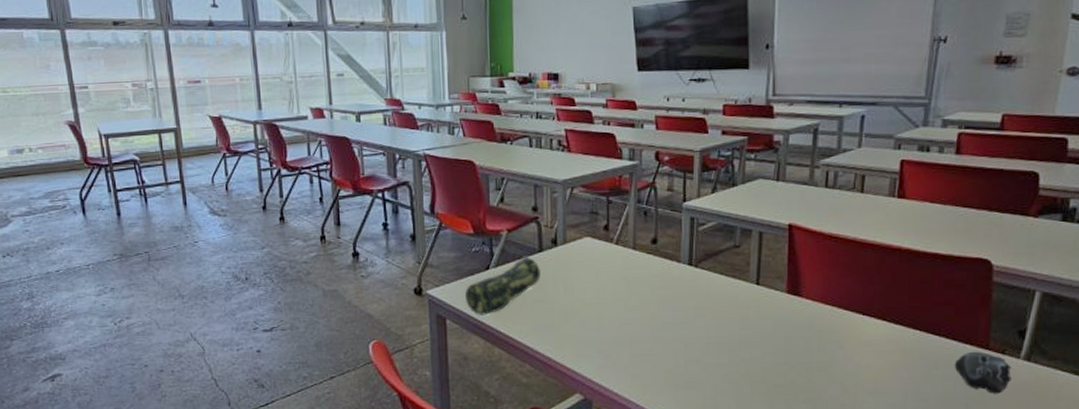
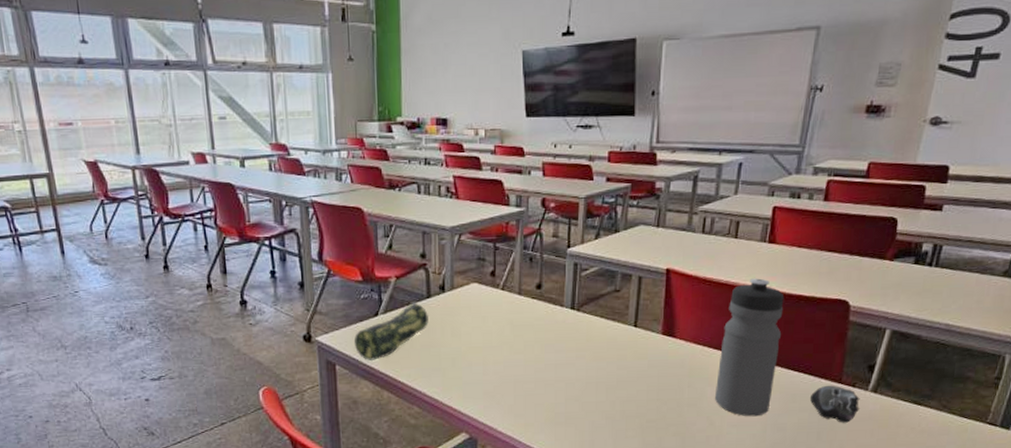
water bottle: none [847,235,919,384] -> present [714,278,784,417]

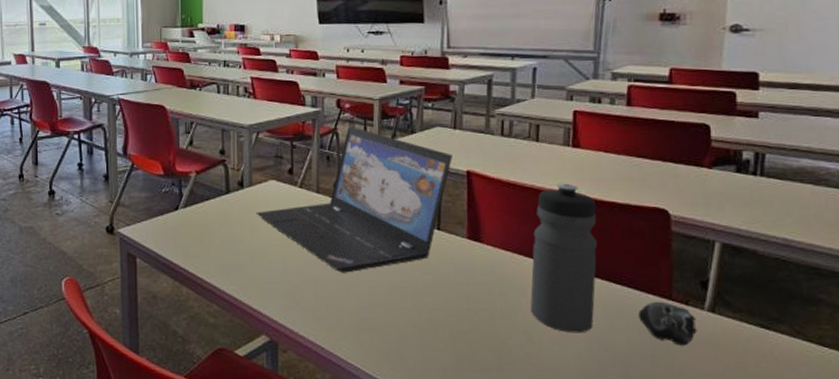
pencil case: present [354,302,428,362] -> none [154,197,227,256]
laptop: none [457,225,654,371] -> present [256,125,452,273]

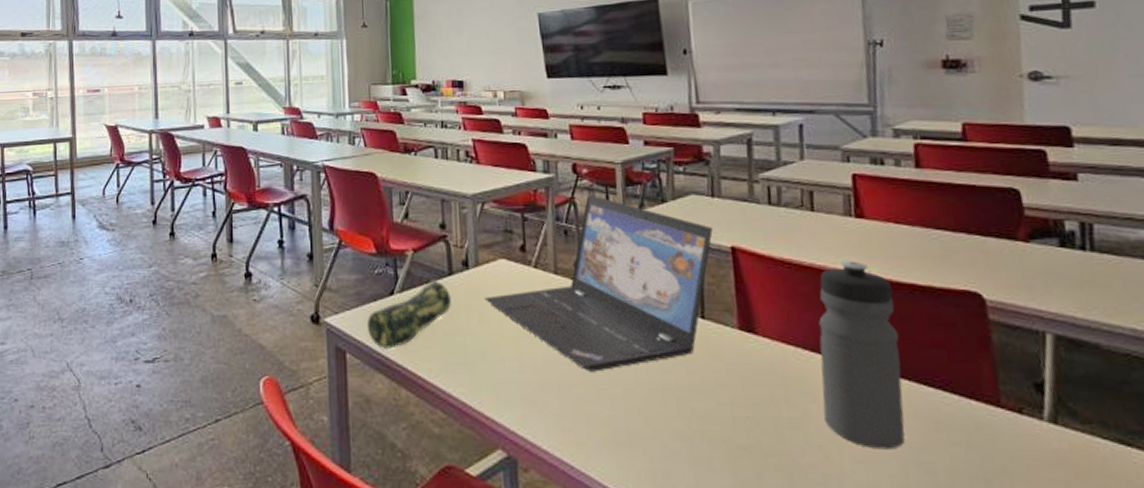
pencil case: none [154,197,227,256] -> present [366,279,451,350]
computer mouse: present [639,301,697,346] -> none [960,409,1038,467]

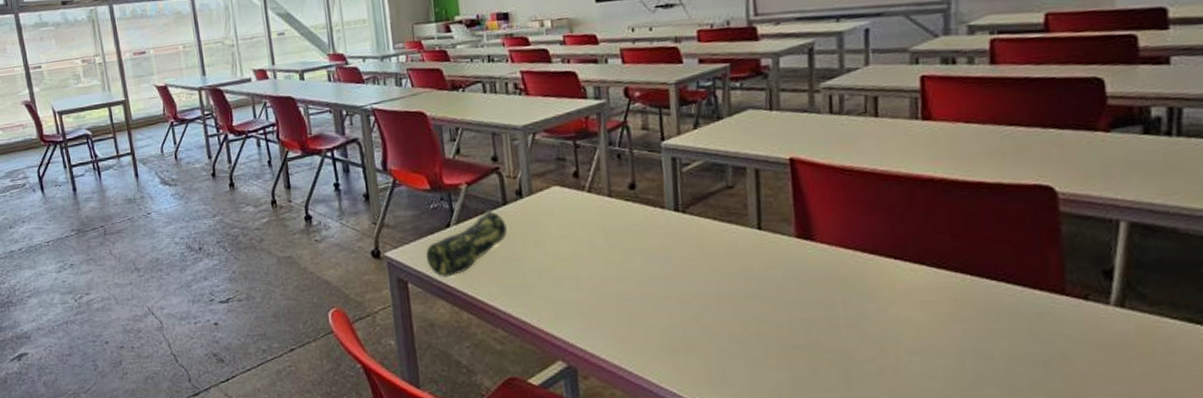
laptop: present [484,194,713,372] -> none [539,116,771,286]
water bottle: present [818,261,906,450] -> none [879,163,964,341]

